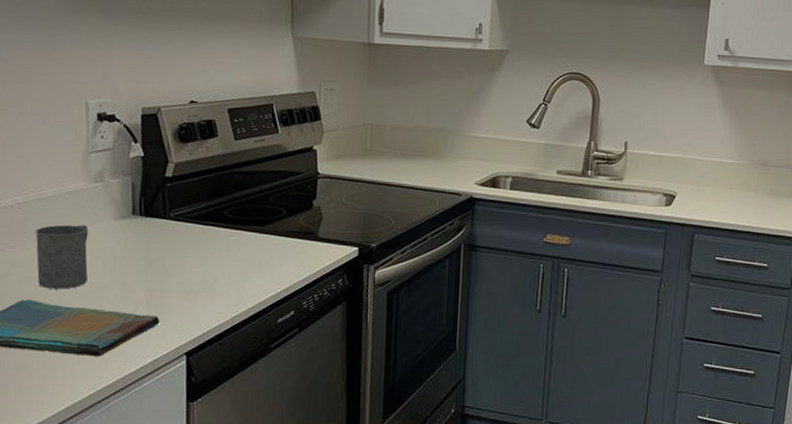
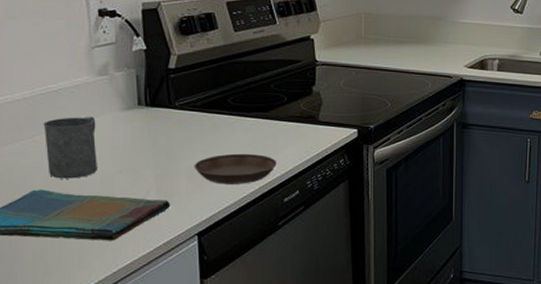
saucer: none [186,269,272,302] -> present [194,153,277,184]

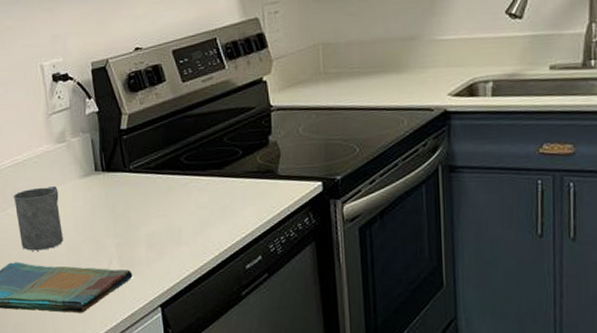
saucer: present [194,153,277,184] -> none [152,216,236,251]

